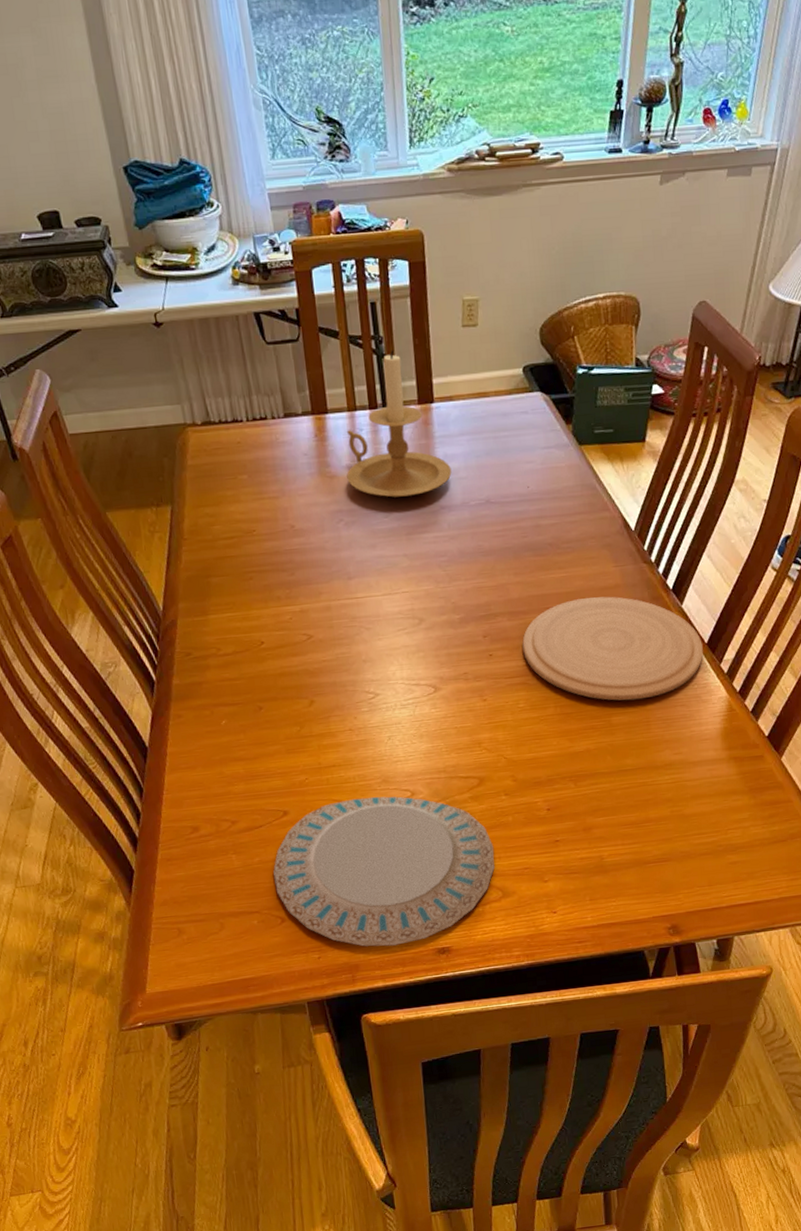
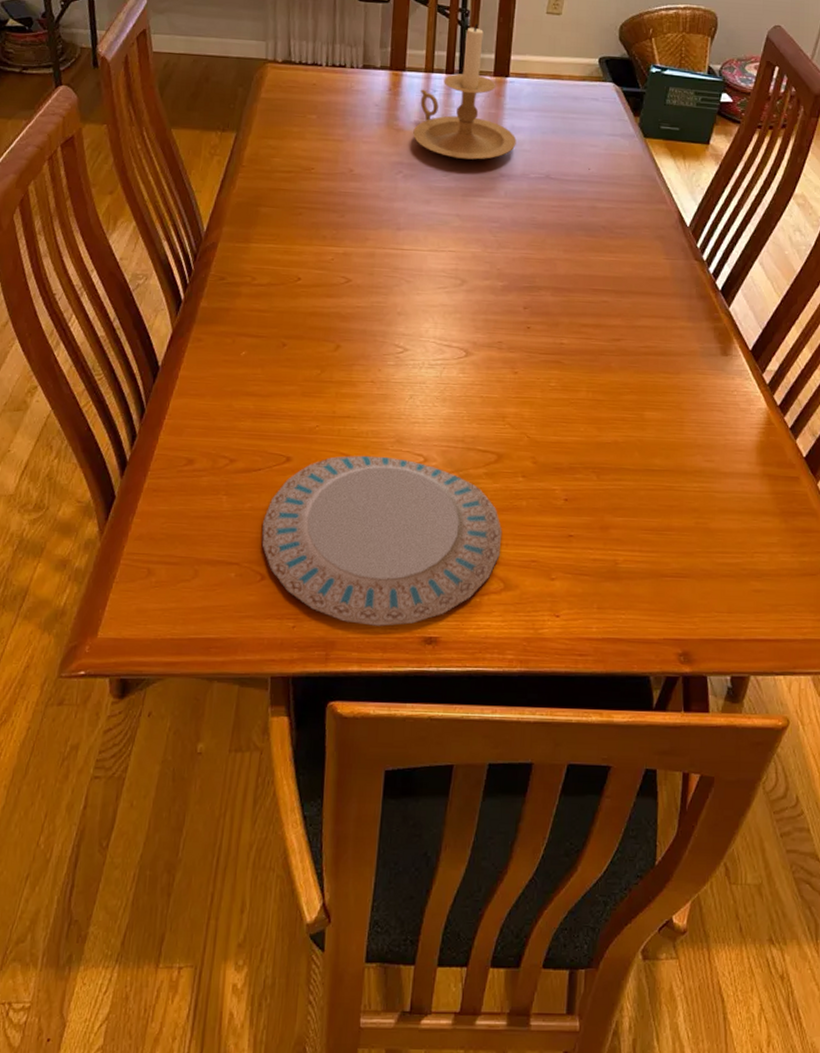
plate: present [522,596,703,701] -> none [562,285,746,398]

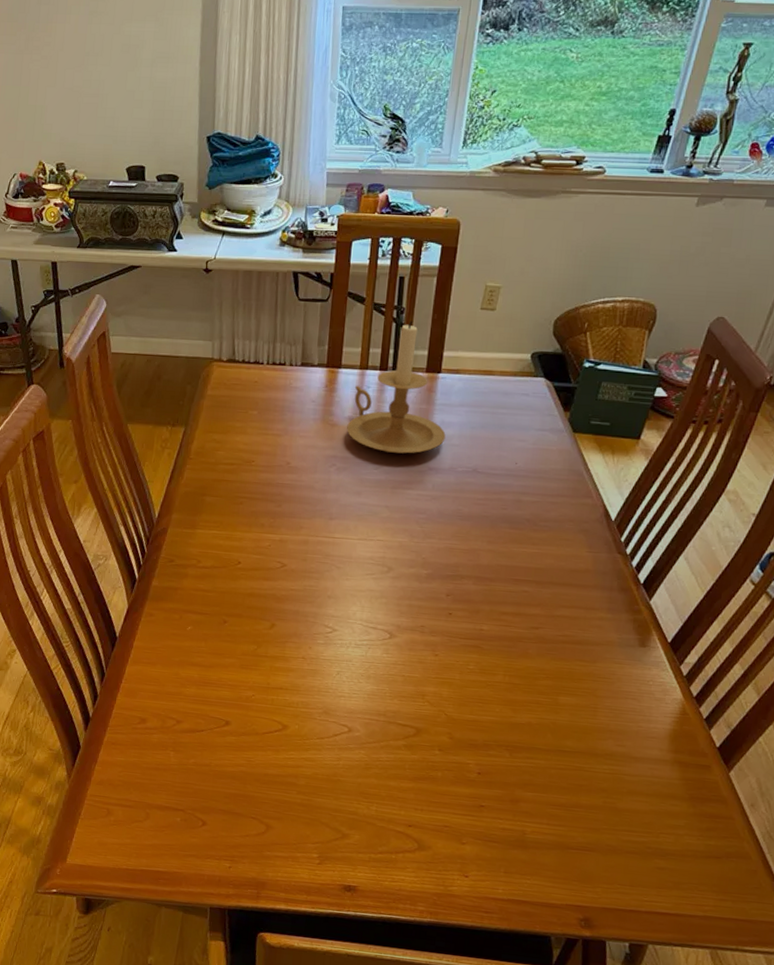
plate: present [262,455,502,626] -> none [203,723,418,873]

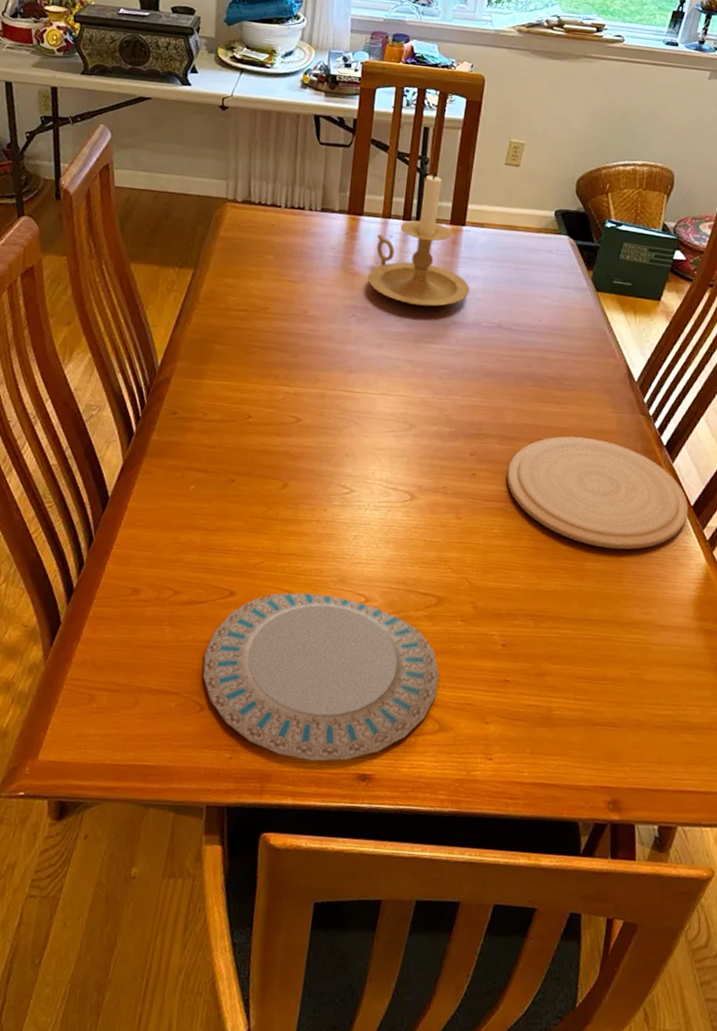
plate: none [203,723,418,873] -> present [203,592,440,762]
plate: none [482,576,665,685] -> present [507,436,688,550]

